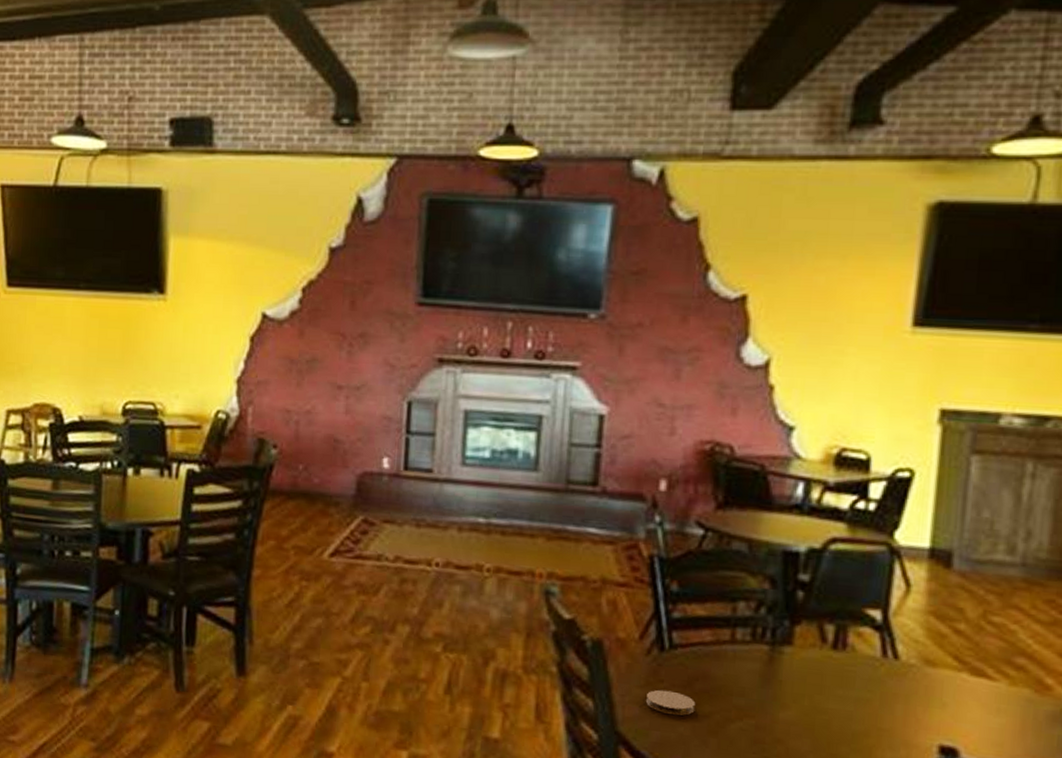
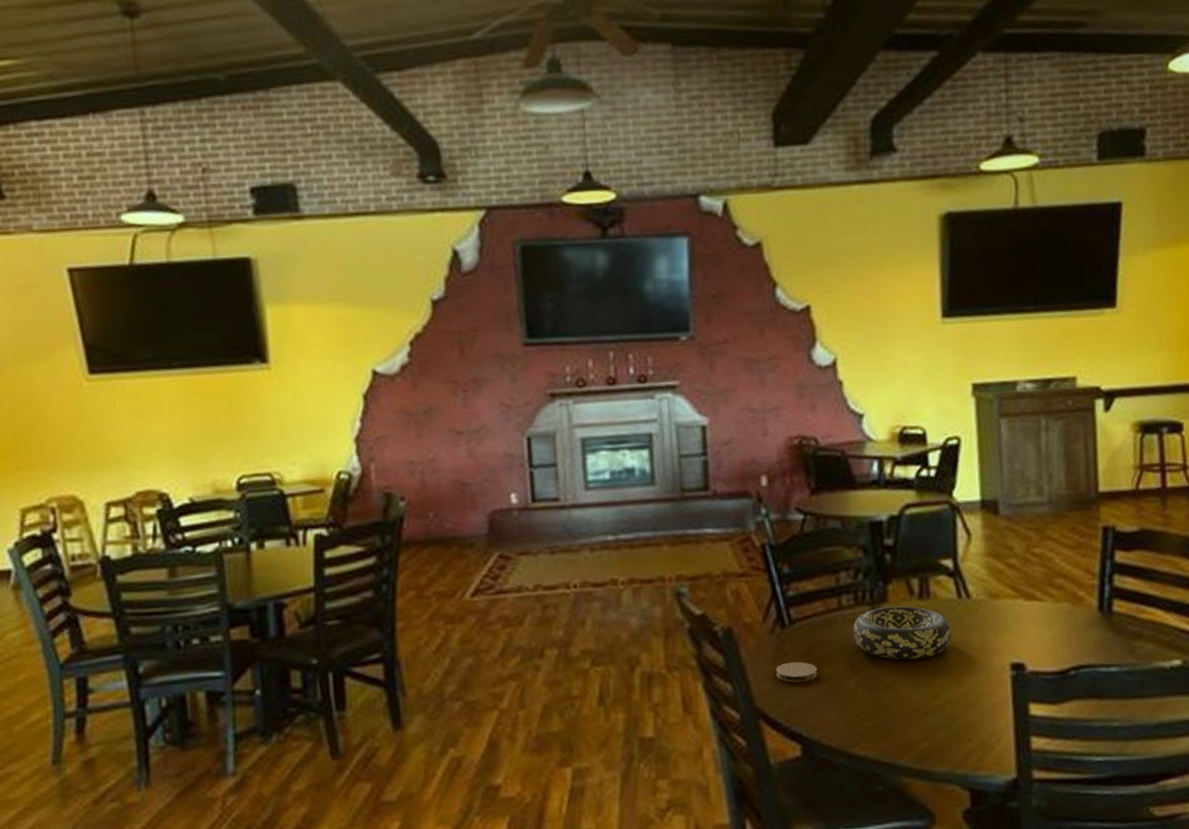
decorative bowl: none [743,649,869,718] -> present [852,606,953,660]

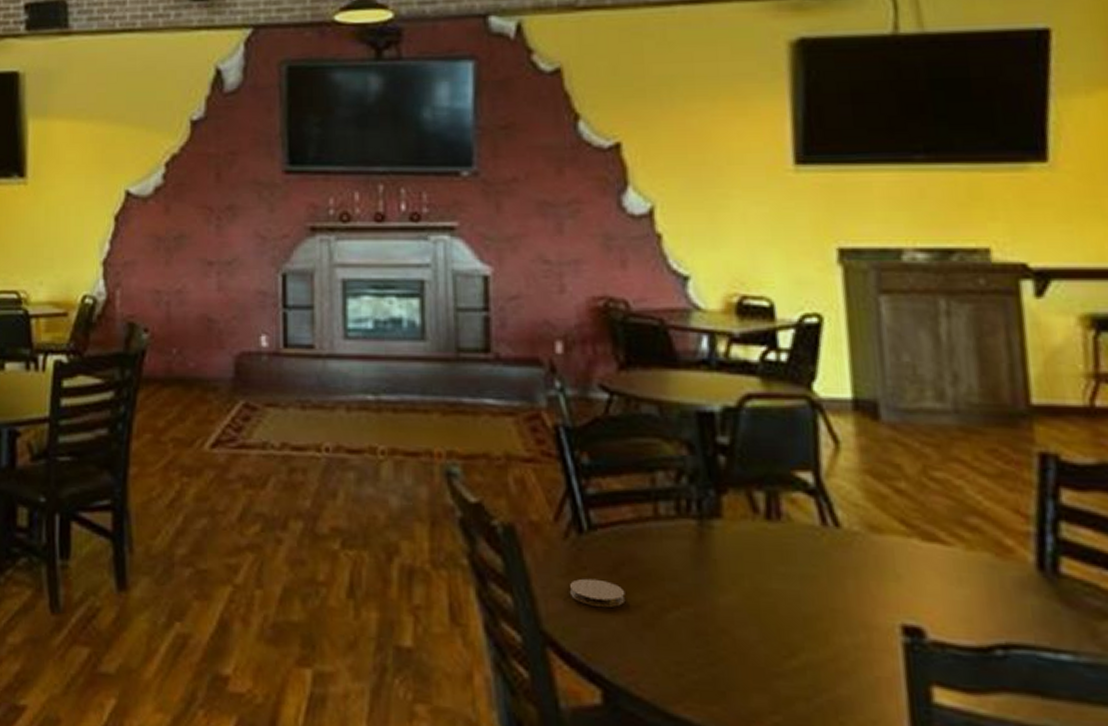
decorative bowl: present [852,606,953,660] -> none [673,523,815,600]

